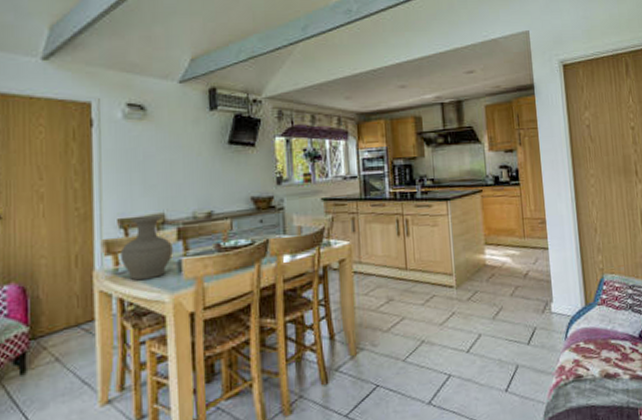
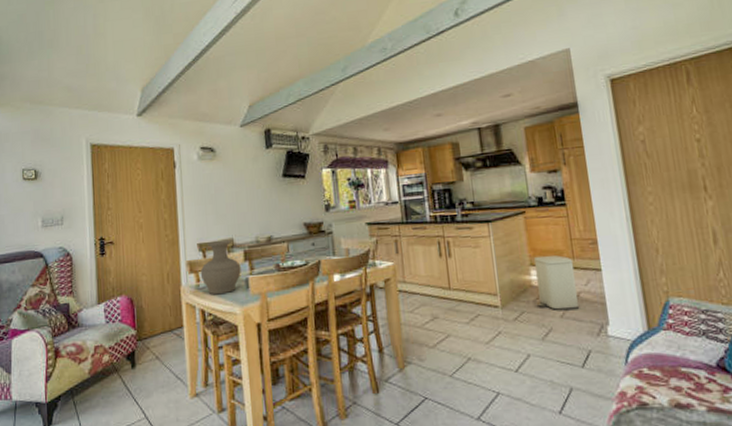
pedal bin: none [487,234,528,290] -> present [534,255,580,311]

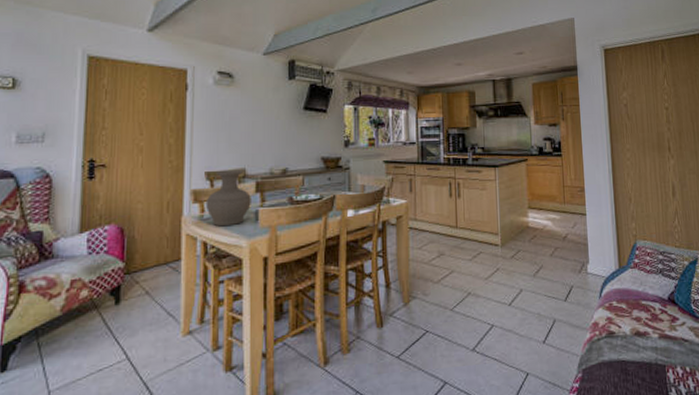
pedal bin: present [534,255,580,311] -> none [529,200,566,250]

